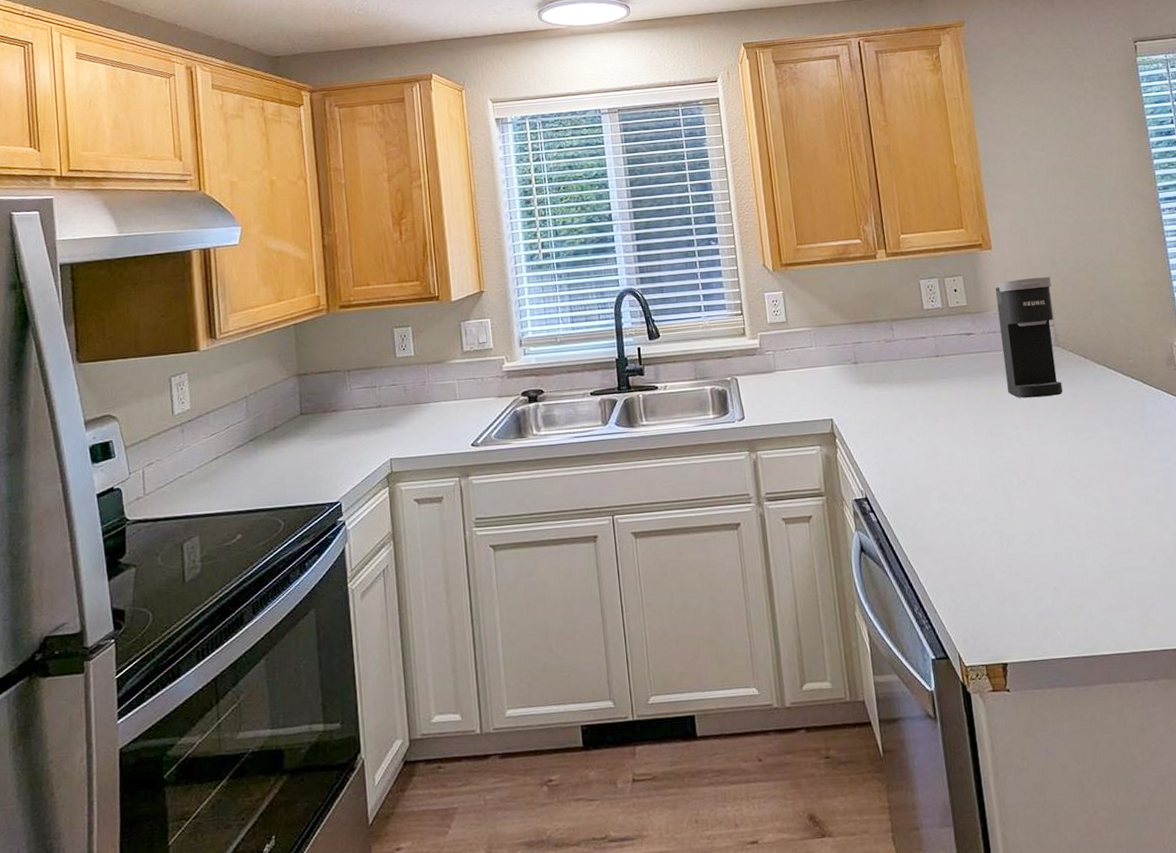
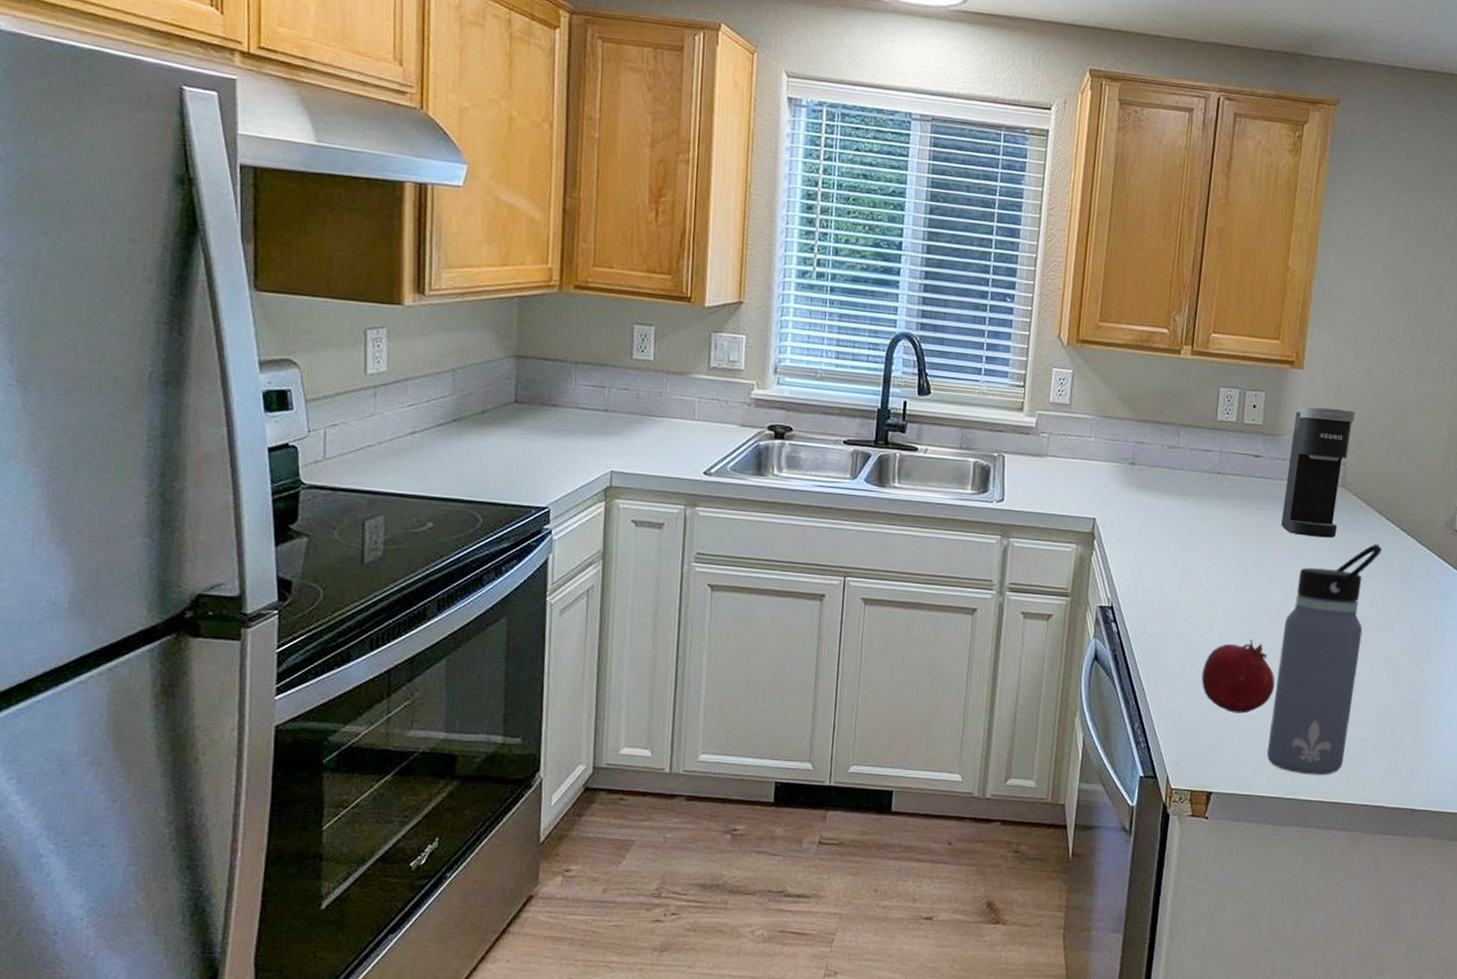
fruit: none [967,504,1043,580] -> present [1201,639,1275,714]
water bottle: none [1035,392,1131,629] -> present [1266,543,1382,776]

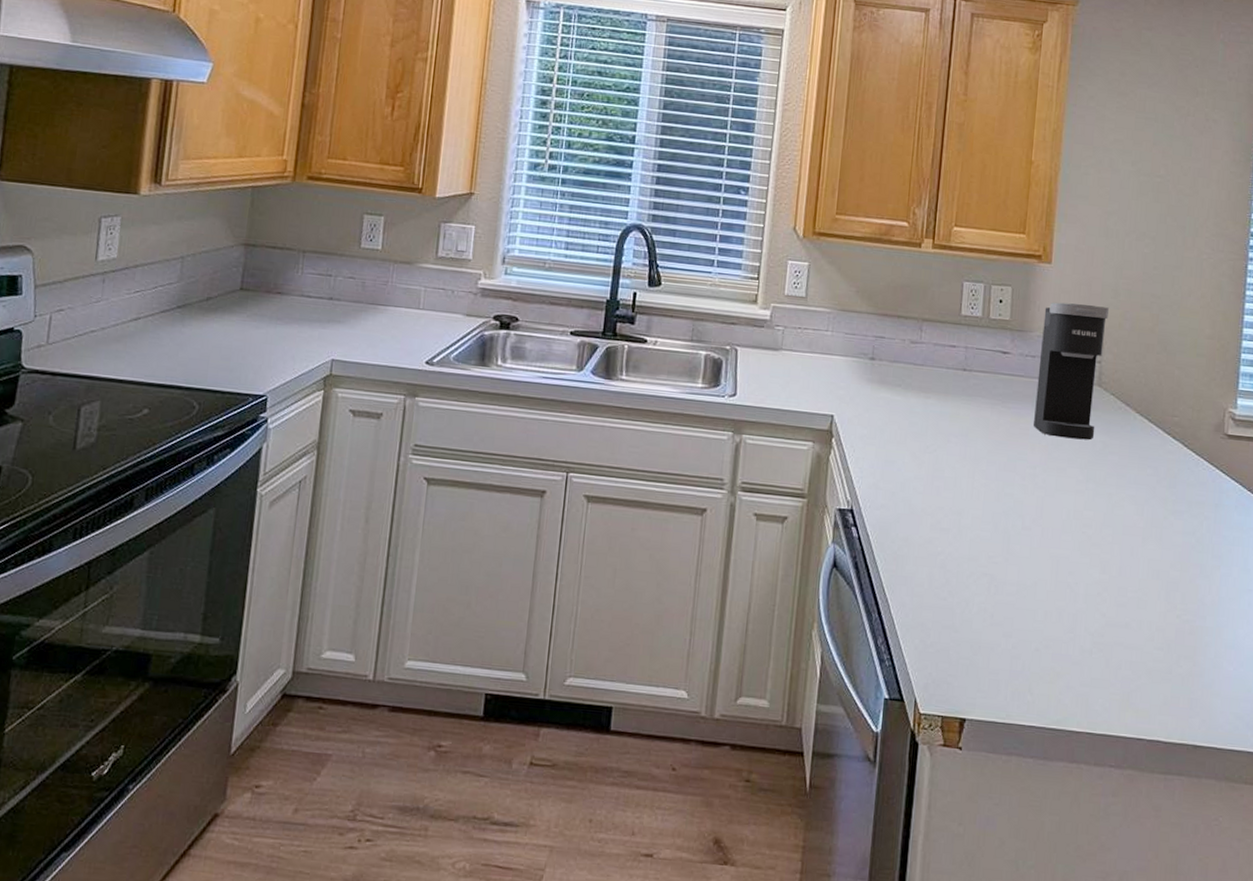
fruit: present [1201,639,1275,714] -> none [951,548,1033,631]
water bottle: present [1266,543,1382,776] -> none [1026,447,1145,704]

